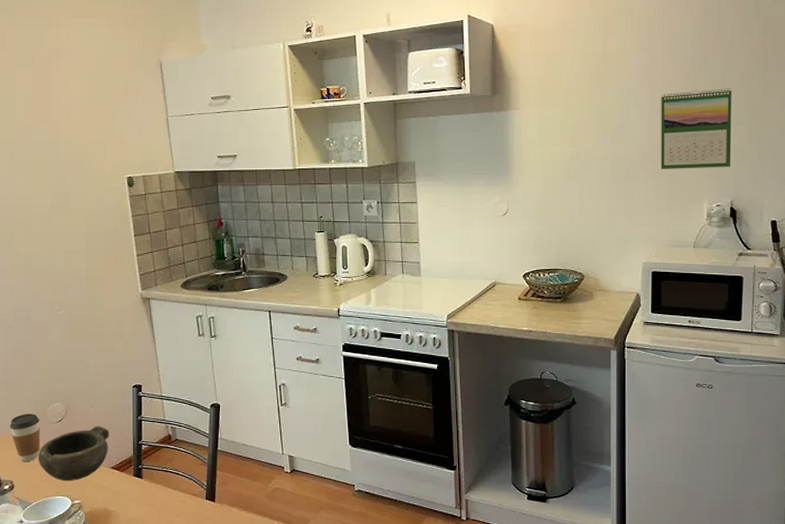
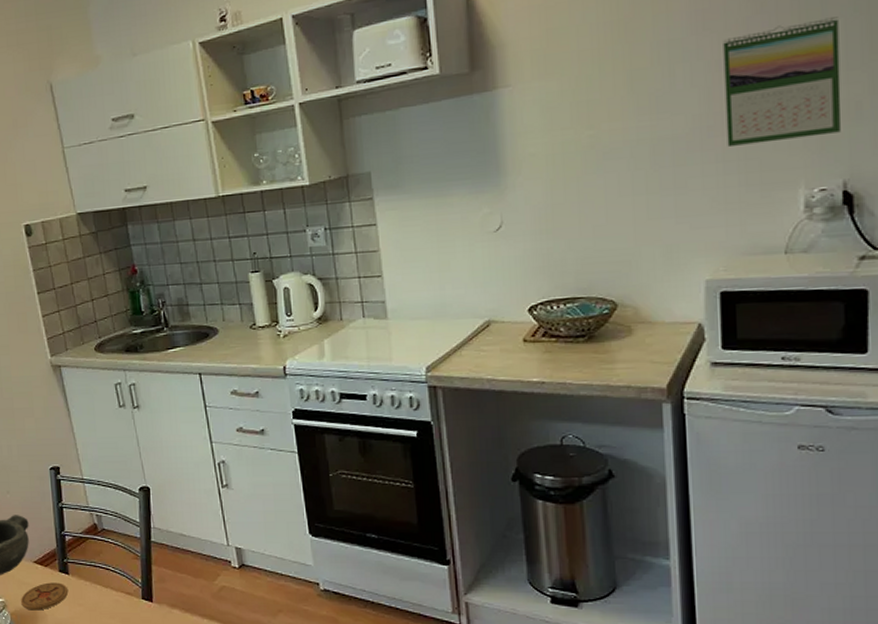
coaster: none [96,486,141,511] -> present [21,582,69,611]

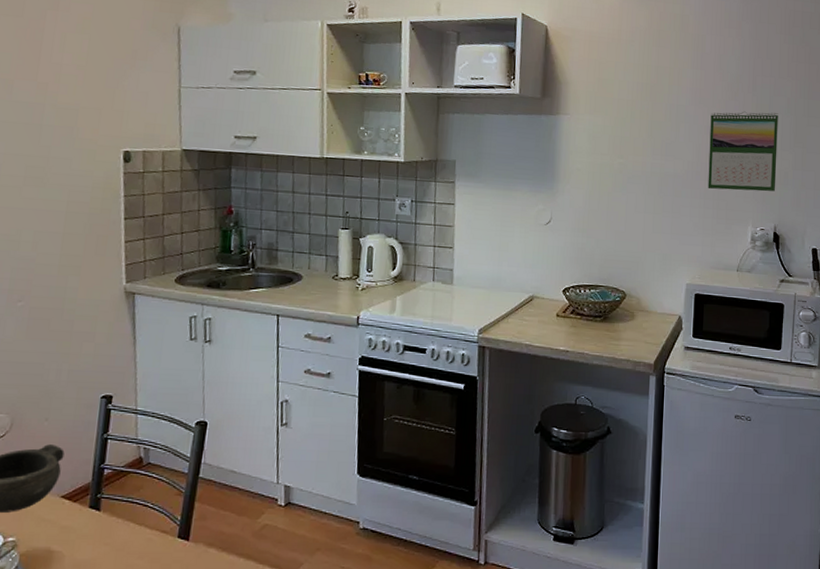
coaster: present [21,582,69,611] -> none [36,519,96,551]

